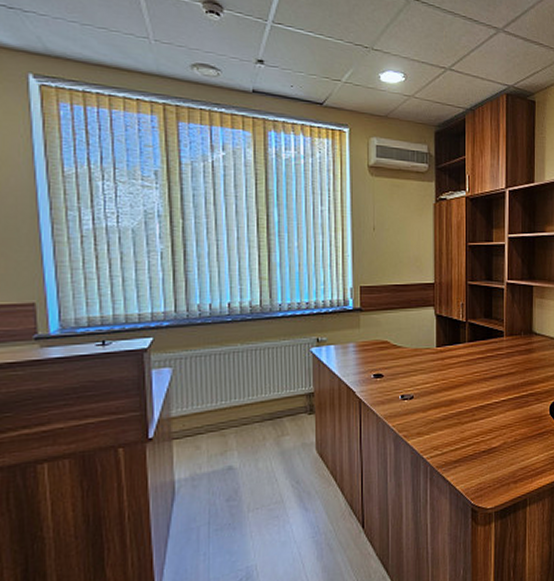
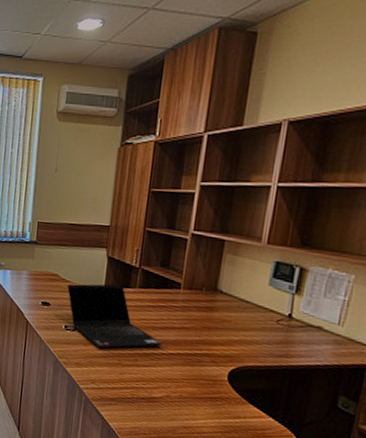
laptop computer: none [399,341,495,411] -> present [67,284,163,348]

